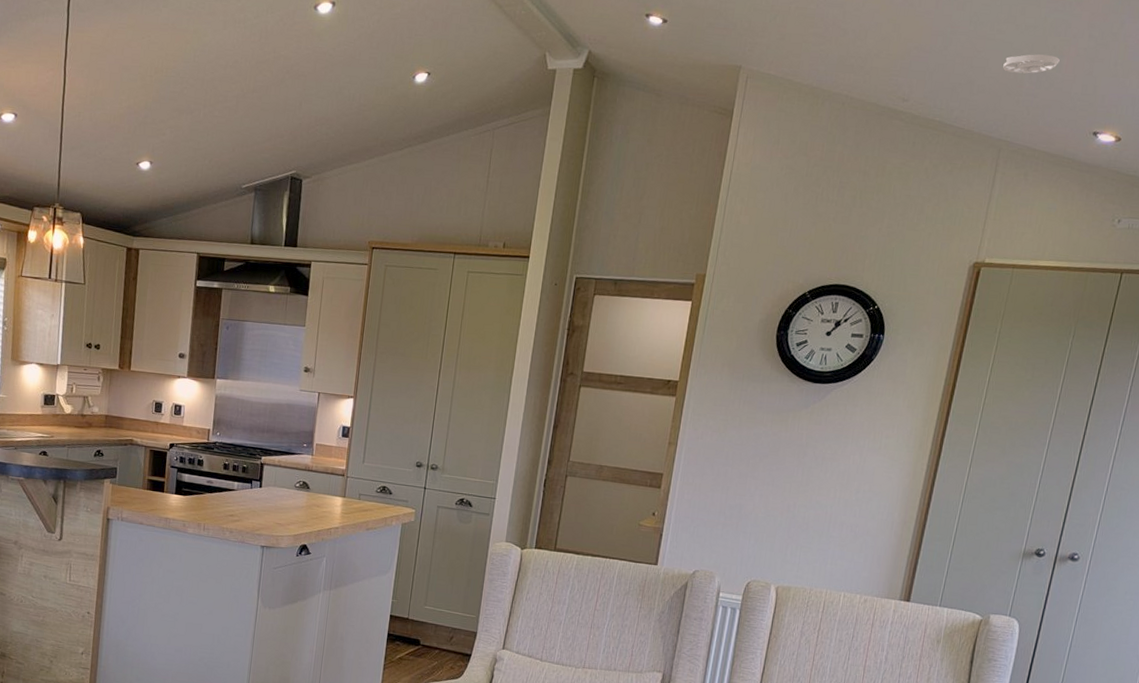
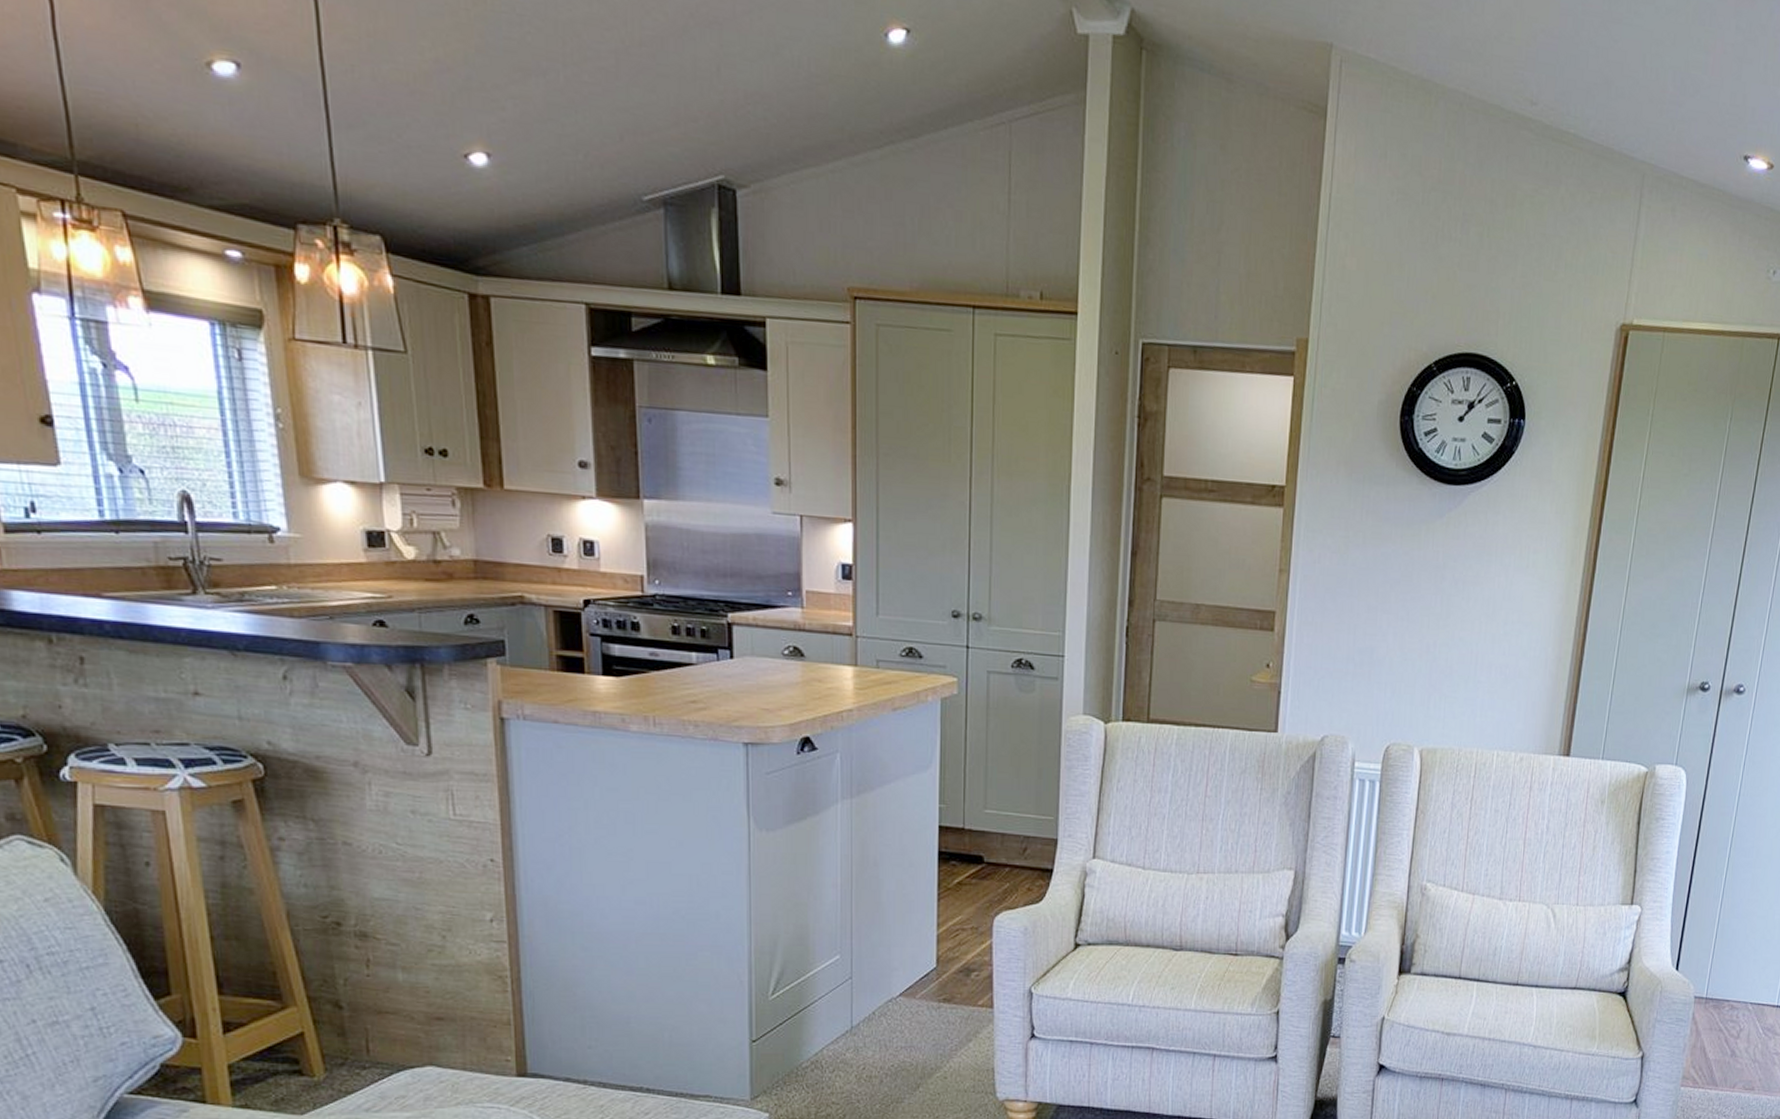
smoke detector: present [1003,54,1060,74] -> none [1643,47,1705,75]

